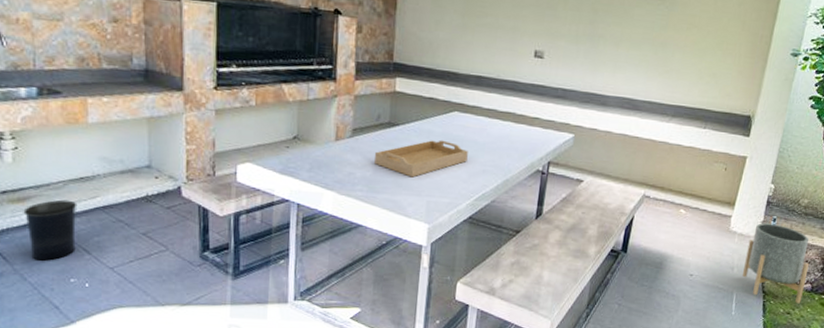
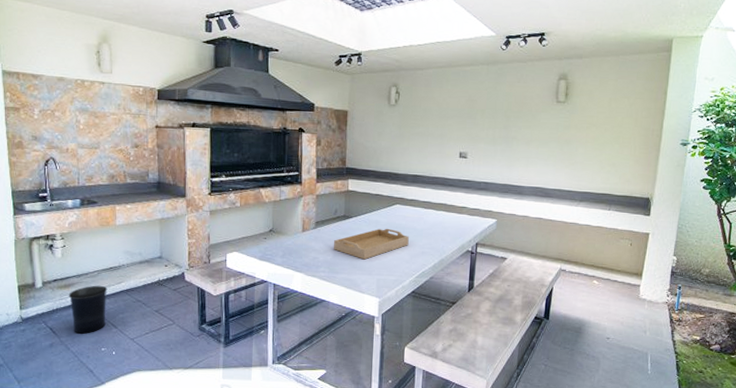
planter: present [742,223,810,304] -> none [654,291,716,364]

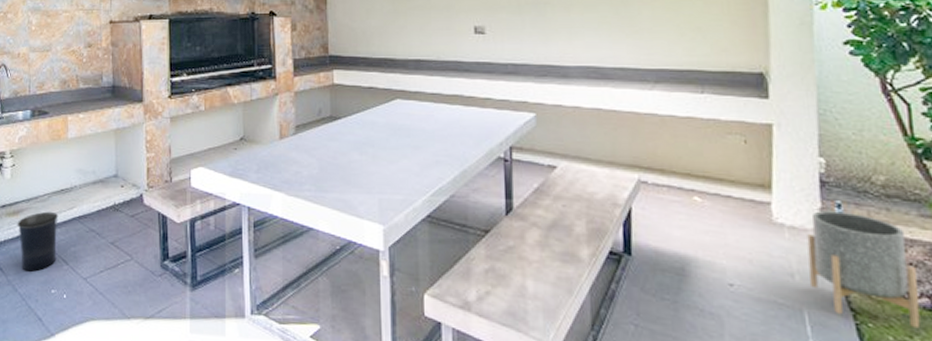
serving tray: present [334,228,409,260] -> none [320,130,417,173]
planter: none [654,291,716,364] -> present [807,211,921,329]

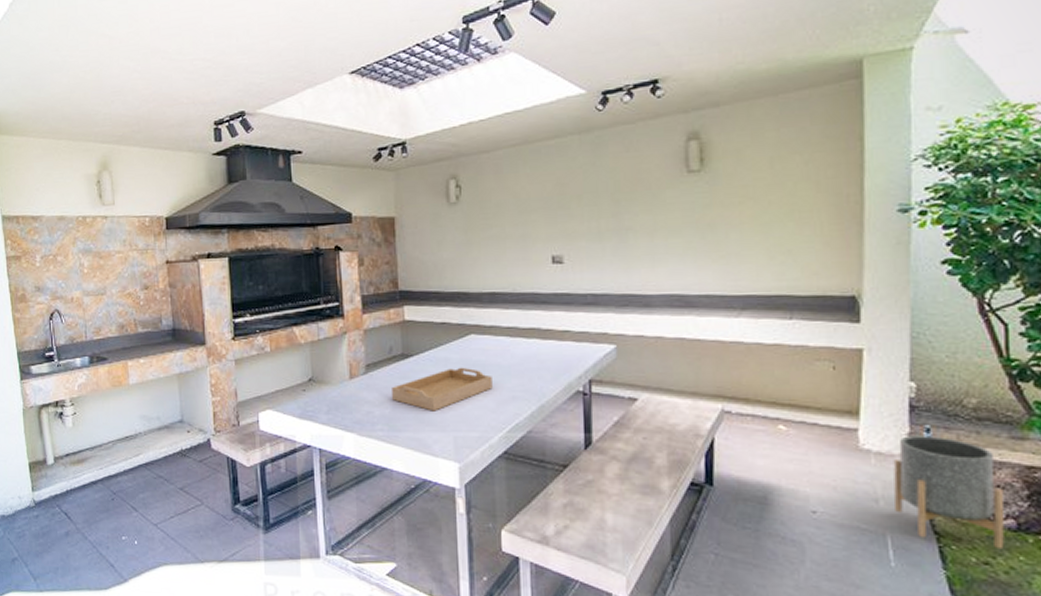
waste bin: present [17,211,59,272] -> none [82,459,125,519]
serving tray: none [320,130,417,173] -> present [392,367,493,411]

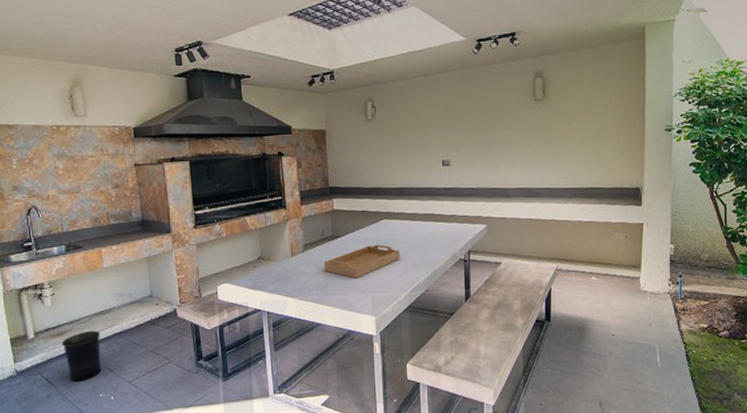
waste bin: none [82,459,125,519] -> present [61,330,102,382]
planter: present [893,436,1005,550] -> none [660,279,723,351]

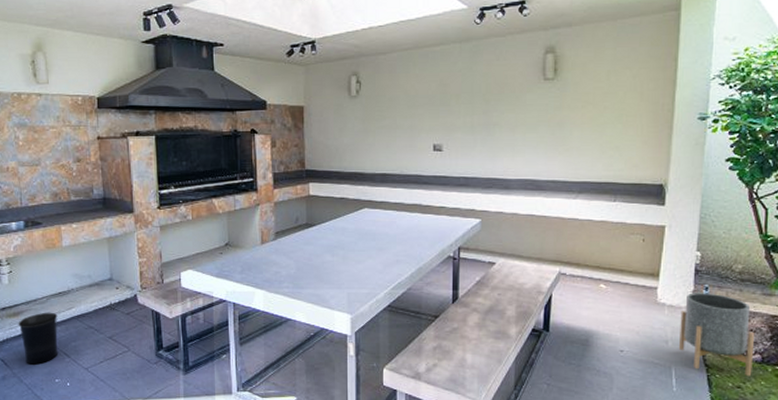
serving tray: present [324,244,400,279] -> none [297,235,381,272]
planter: none [660,279,723,351] -> present [678,293,755,377]

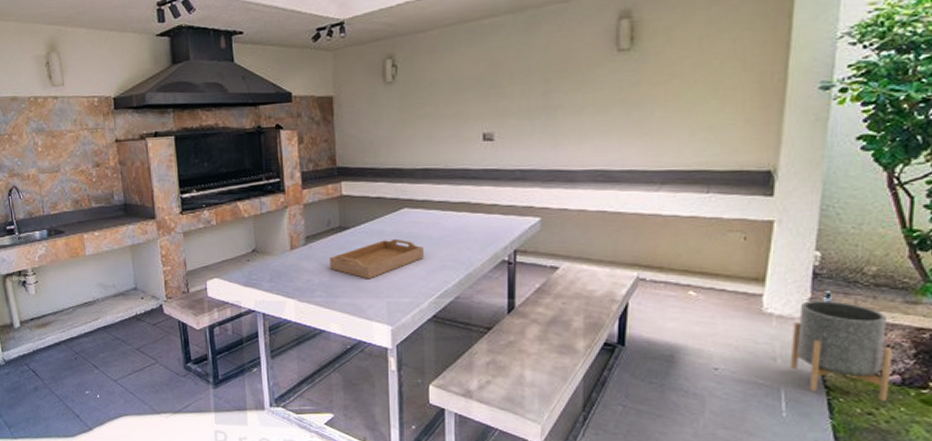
waste bin: present [18,312,58,365] -> none [46,323,87,376]
serving tray: none [297,235,381,272] -> present [330,238,424,279]

